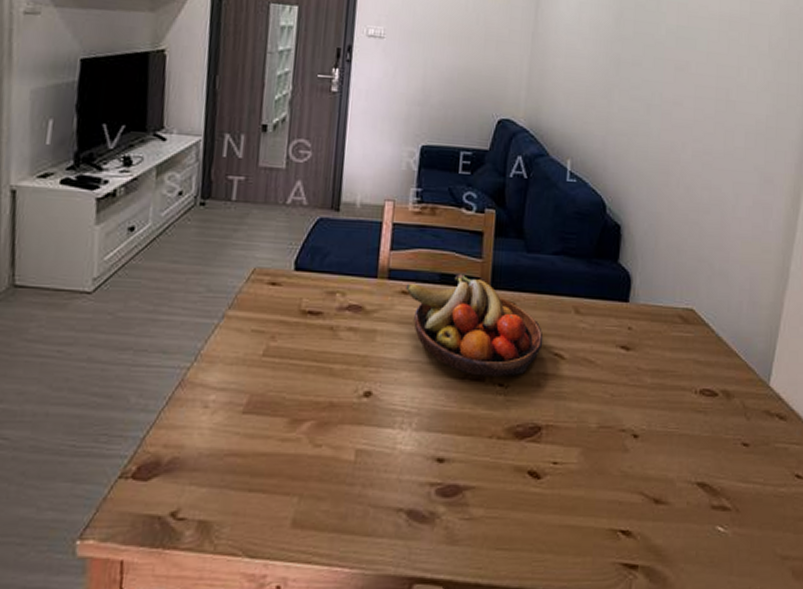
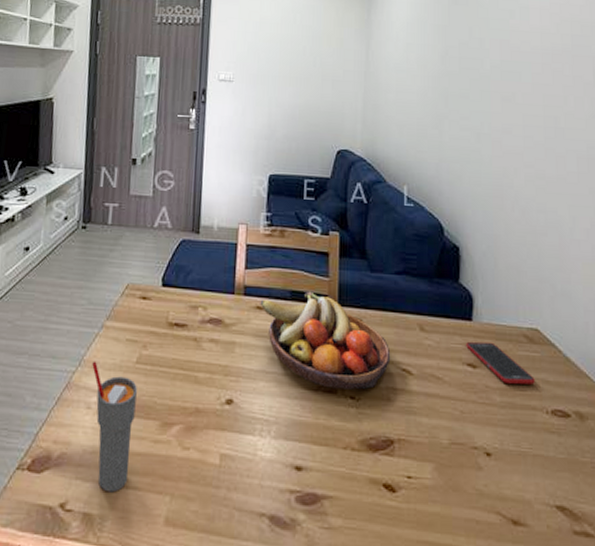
cup: none [210,355,263,497] -> present [92,361,137,493]
cell phone: none [621,323,686,365] -> present [466,341,535,384]

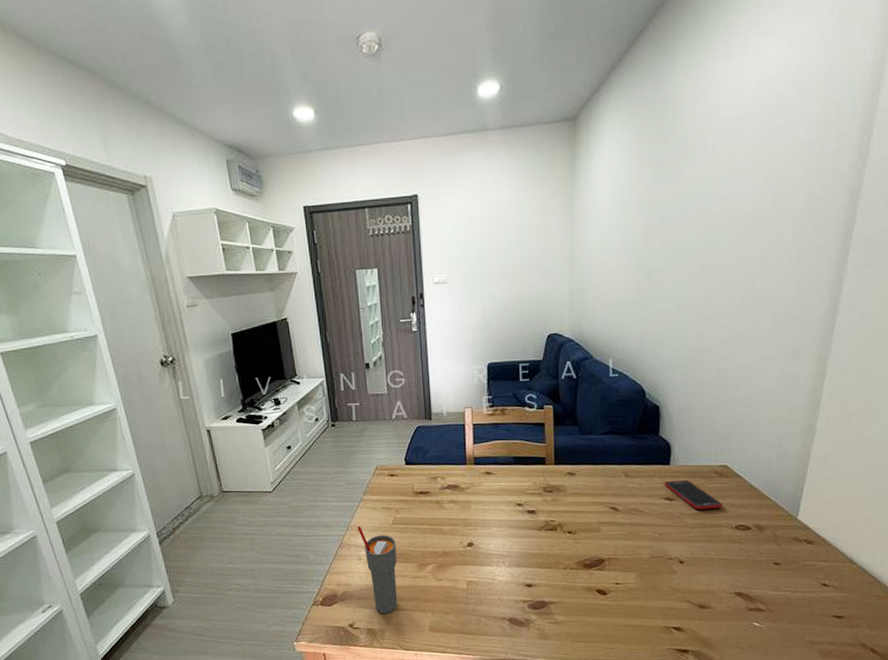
fruit bowl: present [260,291,391,390] -> none [488,456,601,527]

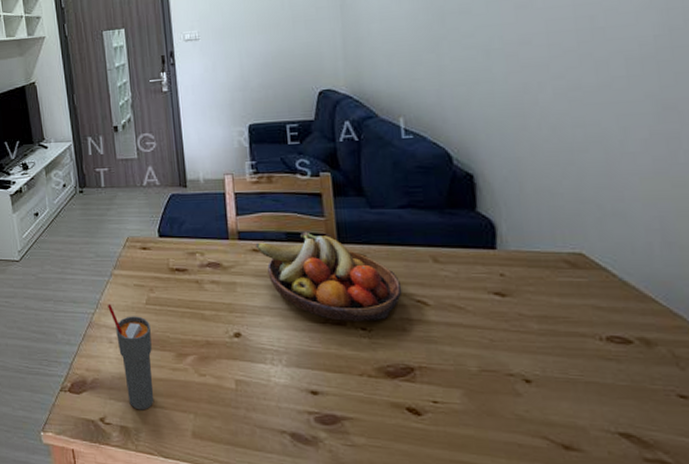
fruit bowl: none [488,456,601,527] -> present [255,231,403,322]
cell phone: present [664,480,722,510] -> none [491,270,582,311]

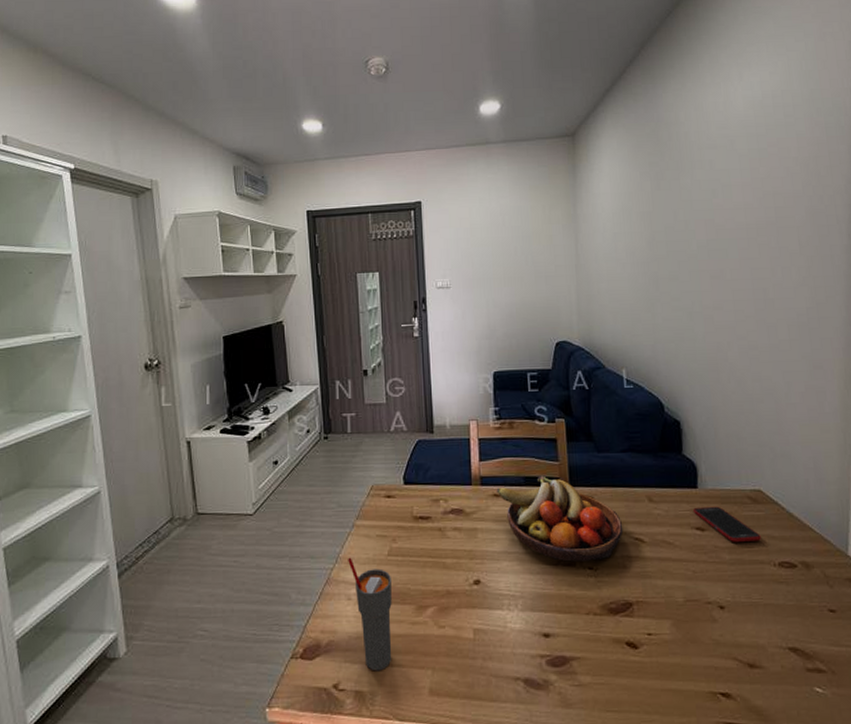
cell phone: none [491,270,582,311] -> present [693,506,761,542]

